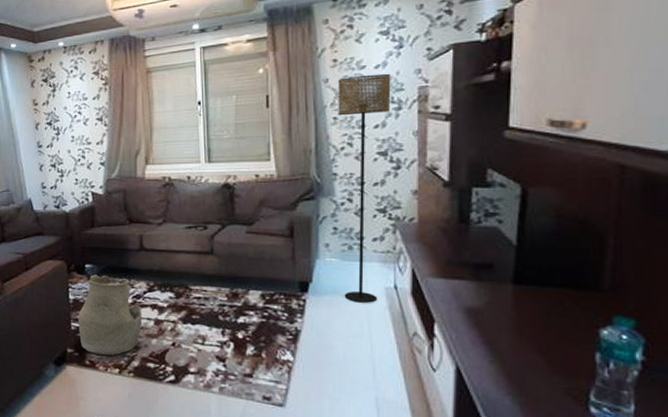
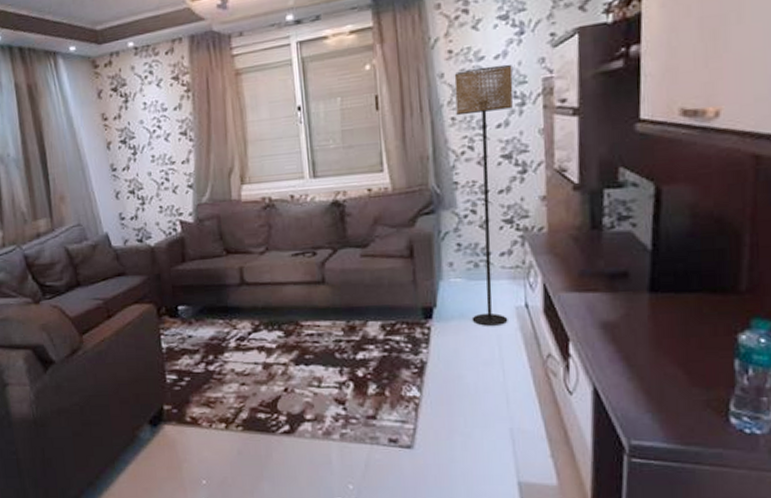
bag: present [78,274,142,356] -> none [173,317,249,410]

